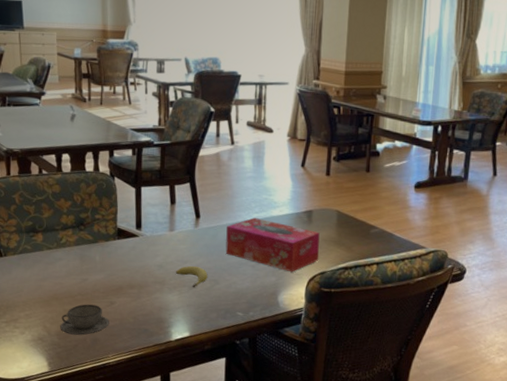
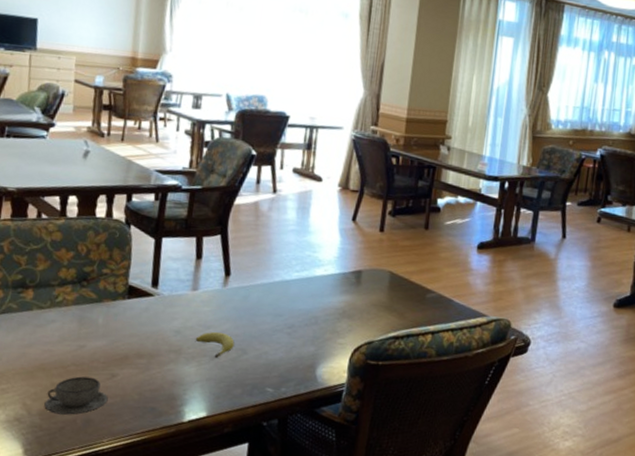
tissue box: present [225,218,320,272] -> none [257,277,369,341]

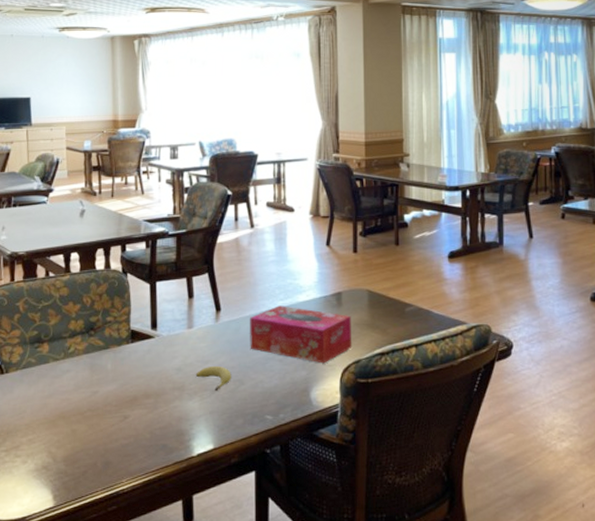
teacup: present [44,376,108,415] -> none [67,421,123,459]
tissue box: none [257,277,369,341] -> present [250,305,352,364]

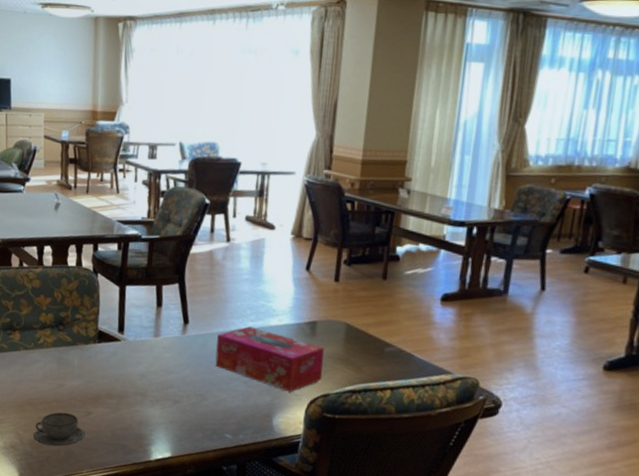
teacup: none [67,421,123,459] -> present [33,412,85,447]
fruit: present [195,365,231,392] -> none [158,377,194,403]

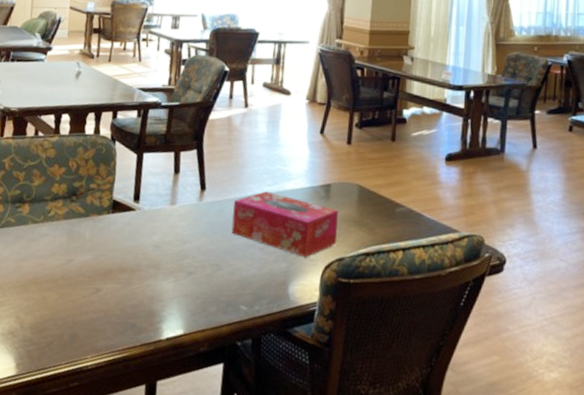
teacup: present [33,412,85,447] -> none [35,290,93,330]

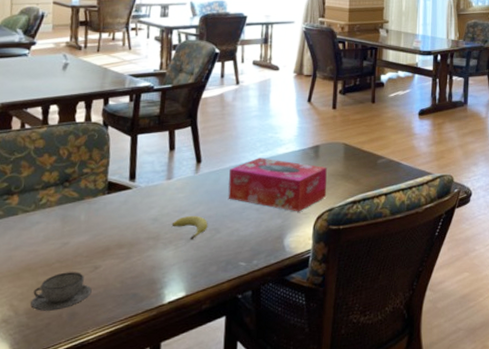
teacup: none [35,290,93,330] -> present [30,272,92,311]
fruit: none [173,246,210,274] -> present [171,215,208,240]

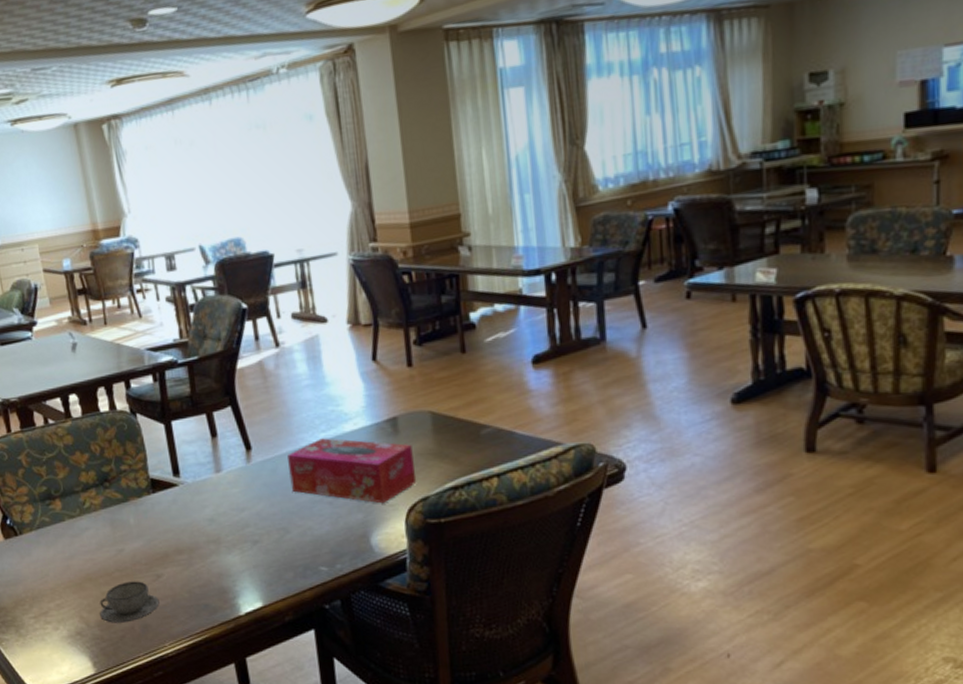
fruit: present [171,215,208,240] -> none [231,513,274,543]

